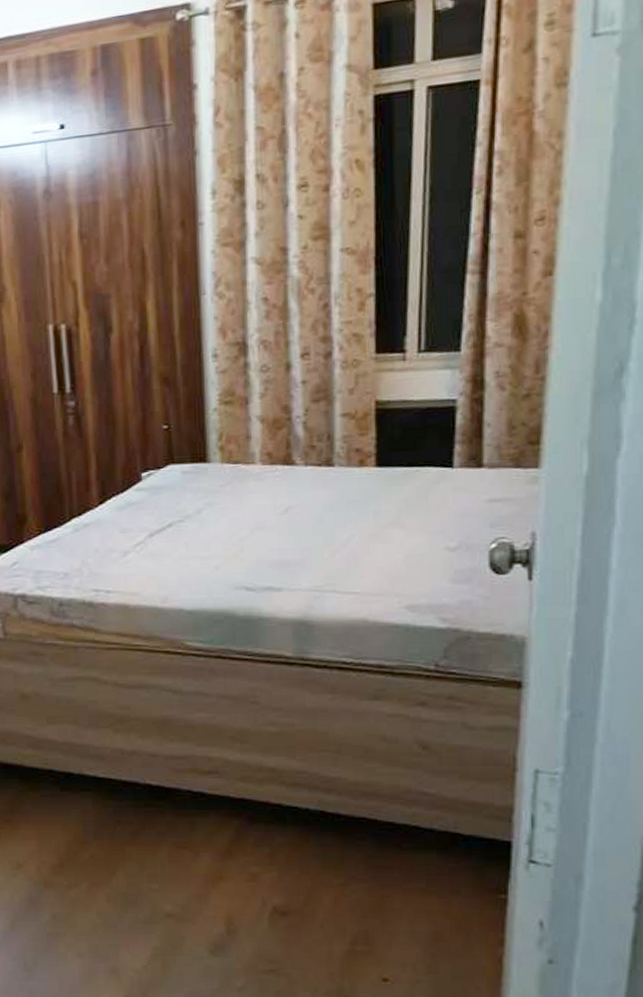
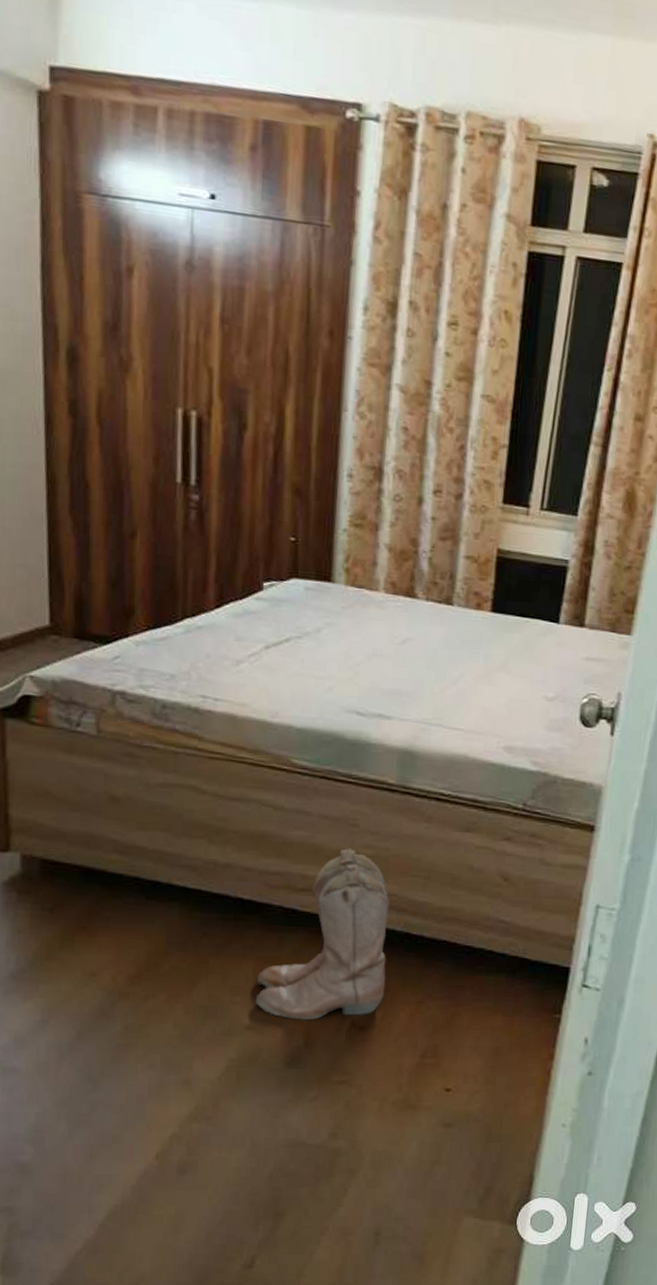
boots: none [173,726,305,907] -> present [255,847,390,1021]

